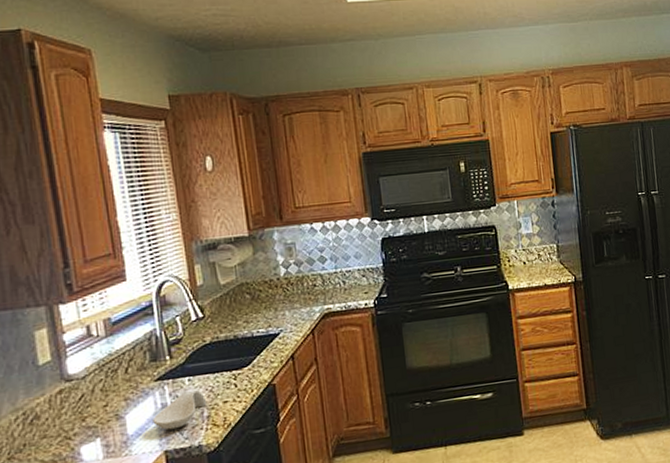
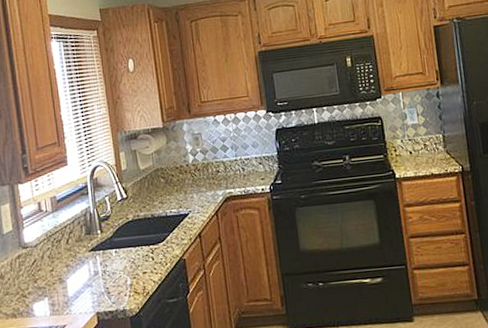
spoon rest: present [152,390,207,430] -> none [87,261,130,295]

